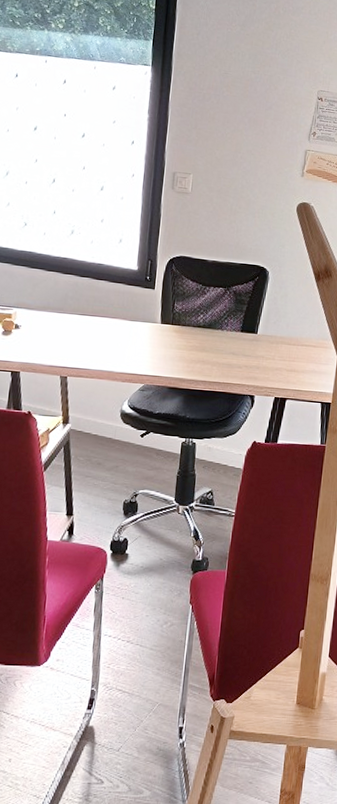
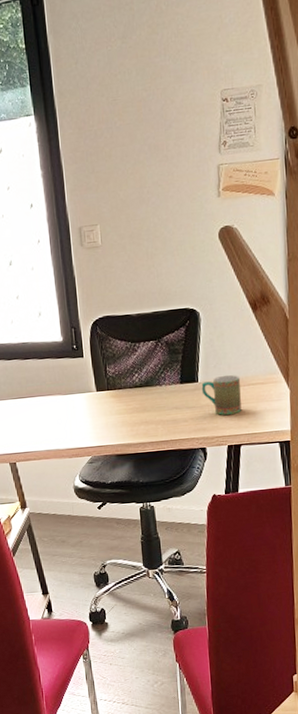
mug: none [259,332,296,369] -> present [201,374,242,415]

